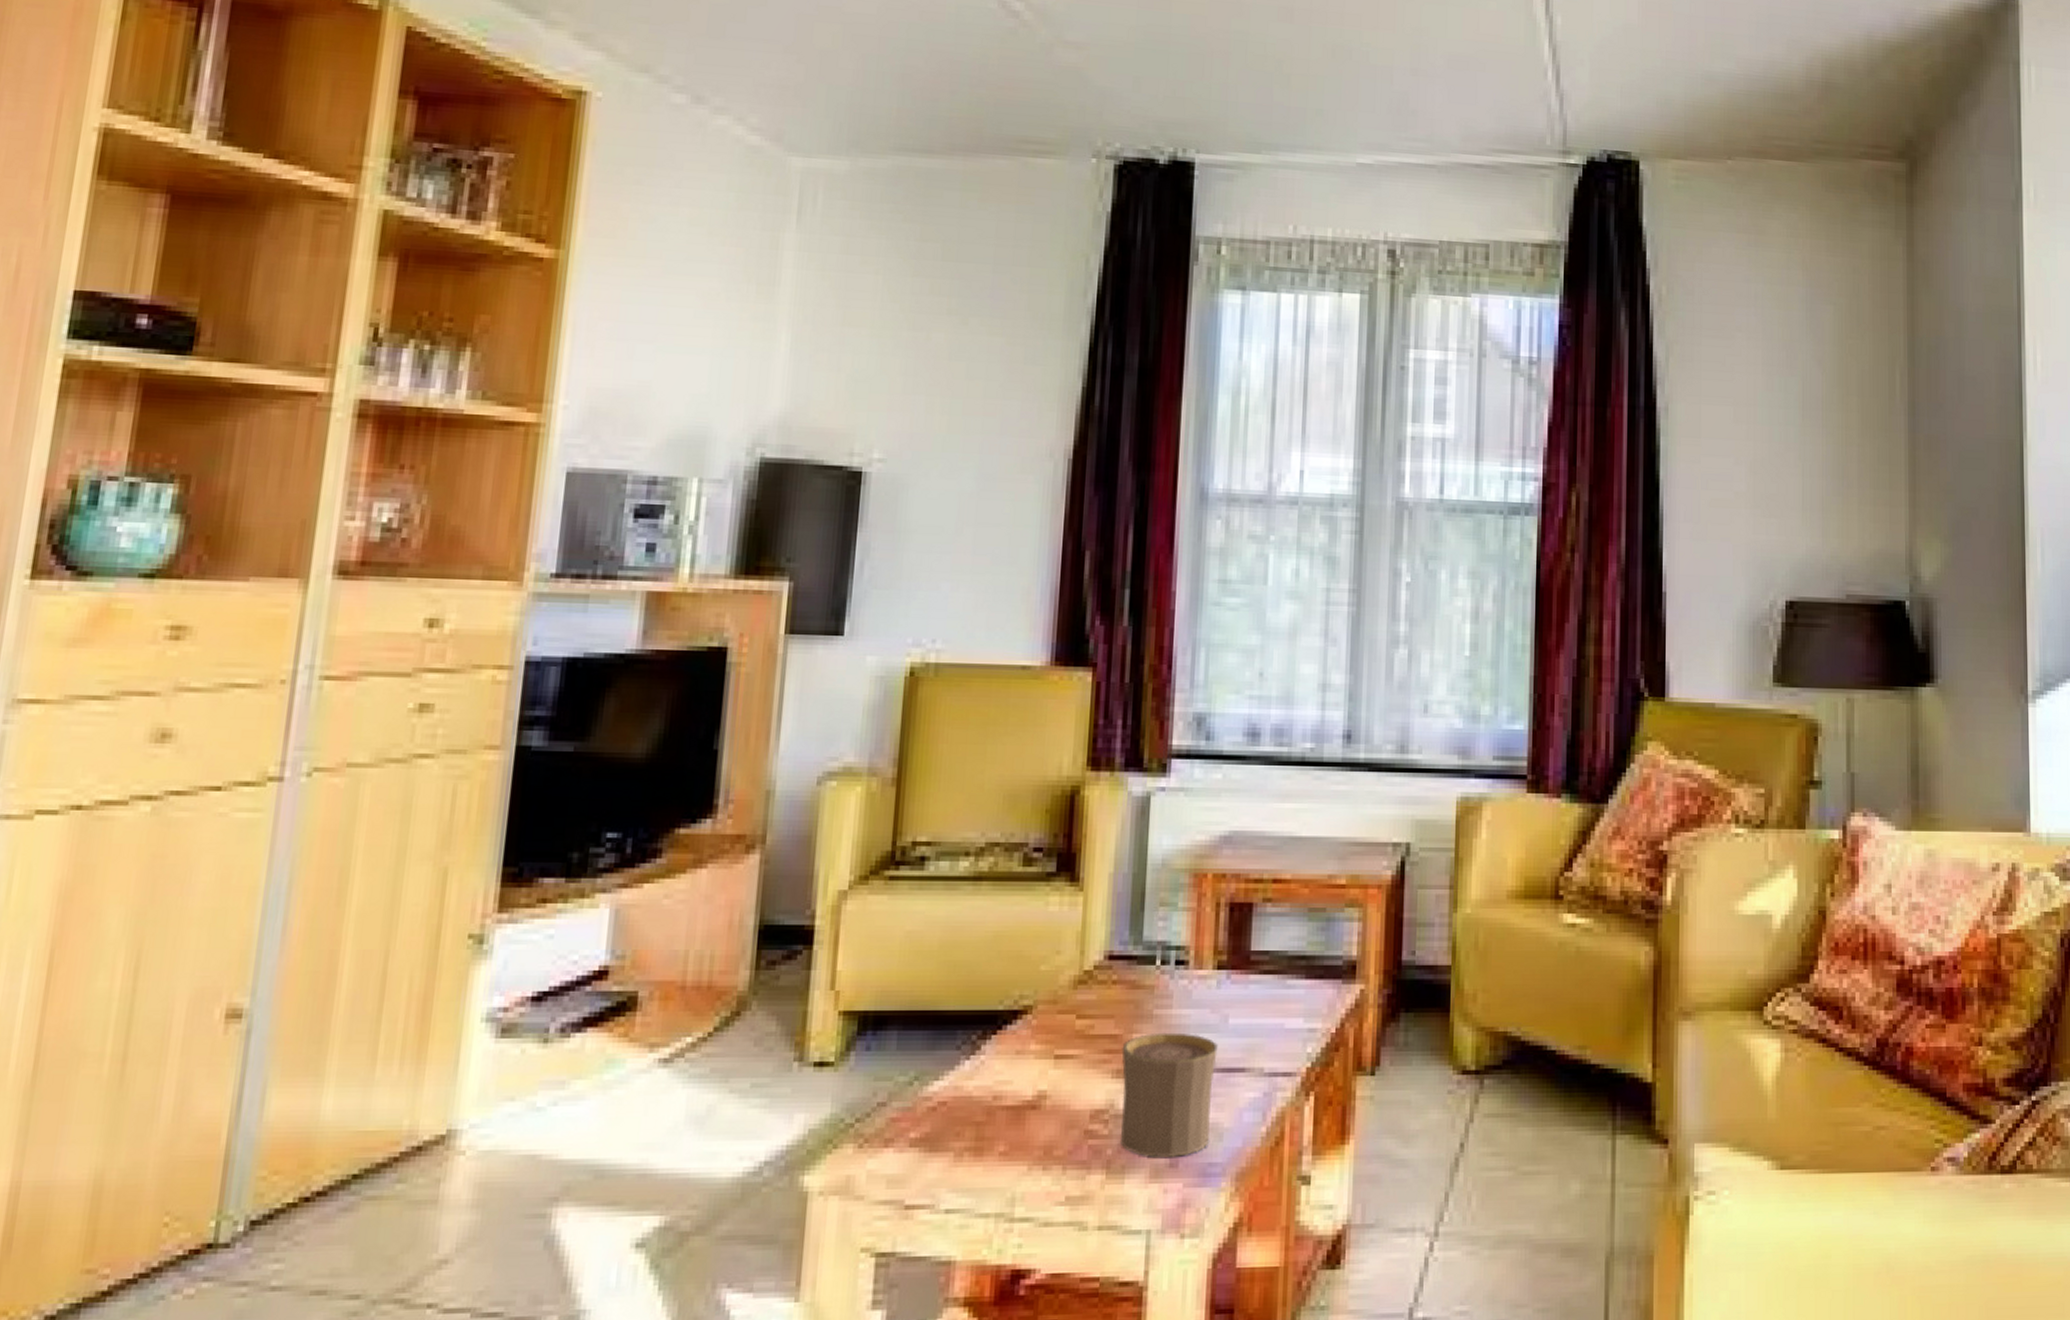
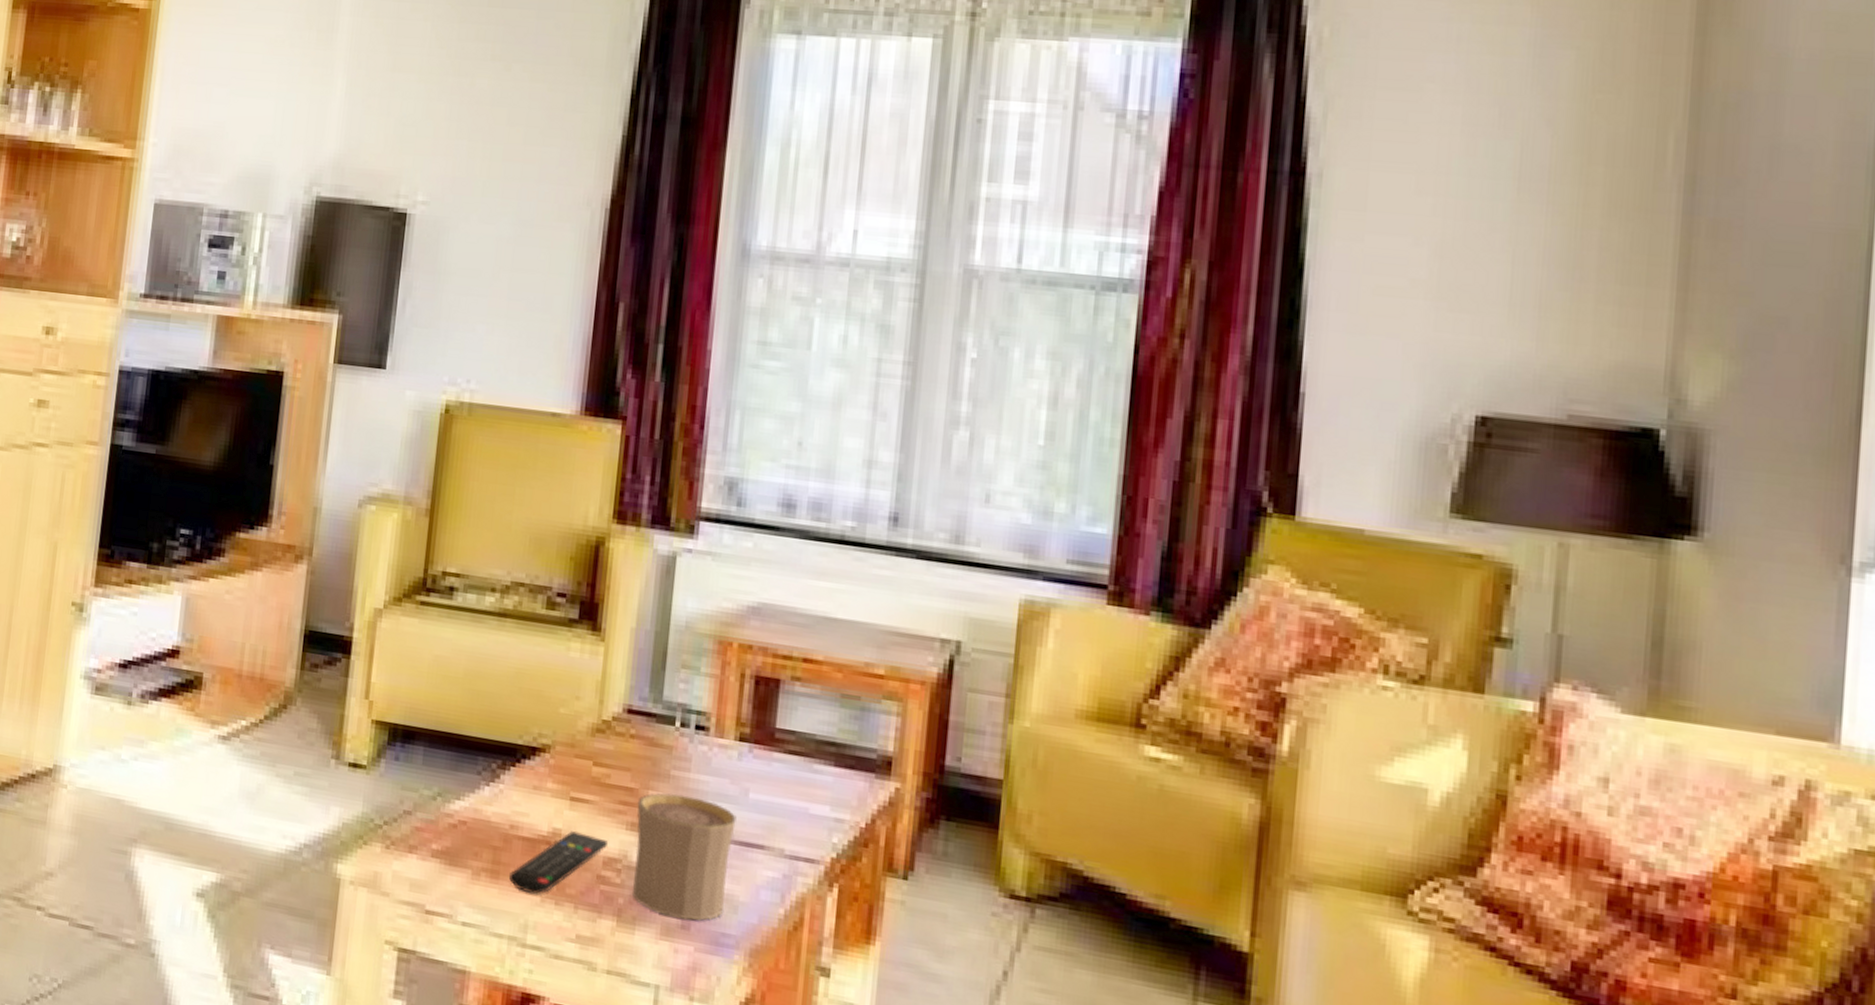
remote control: none [994,1090,1094,1165] -> present [509,831,608,894]

